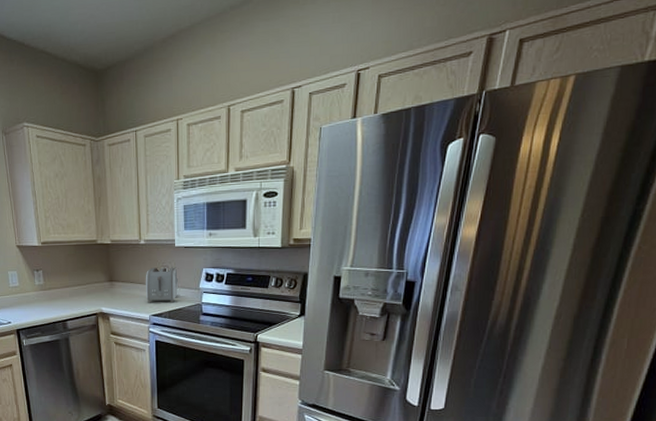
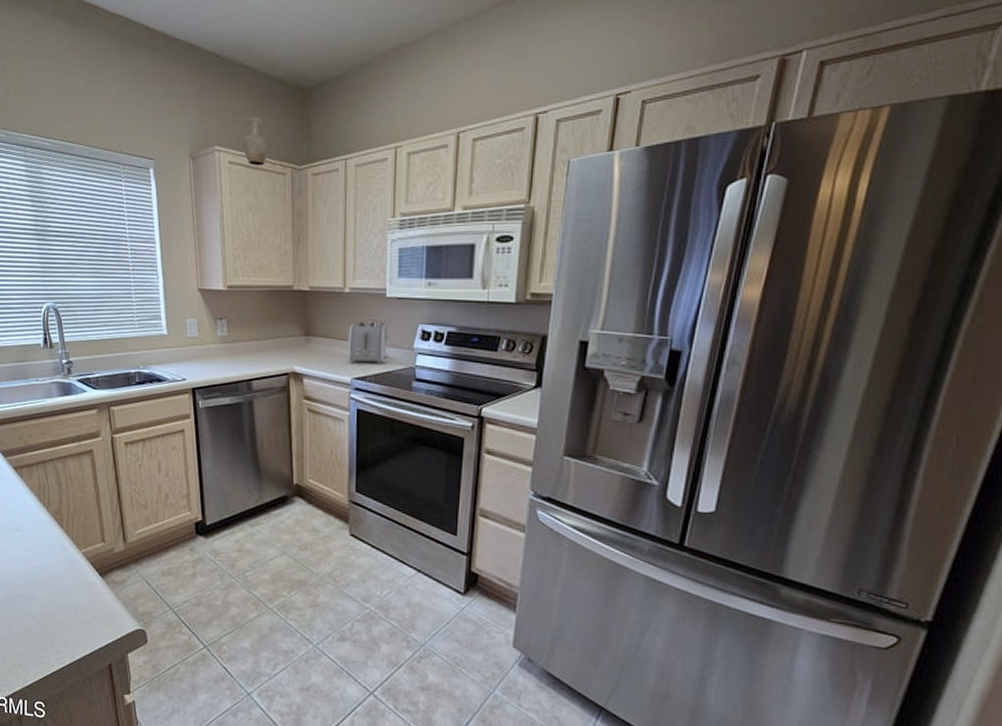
vase: none [46,96,71,139] -> present [242,116,270,166]

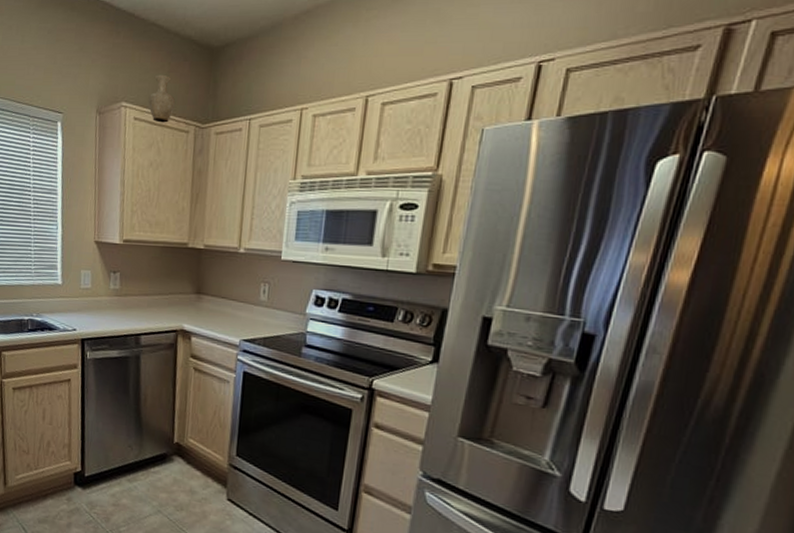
toaster: present [347,321,391,365] -> none [237,282,283,328]

